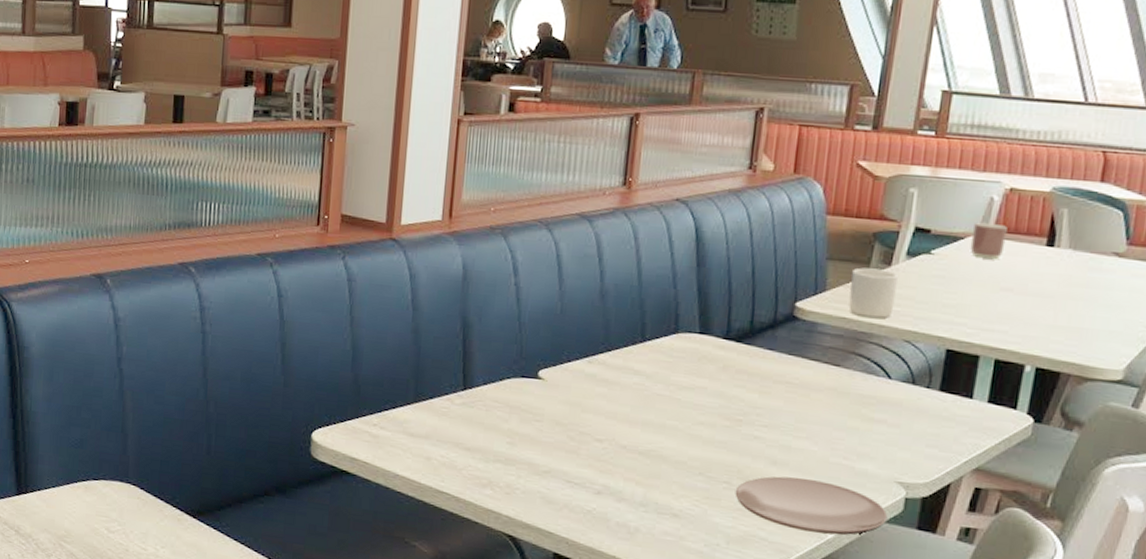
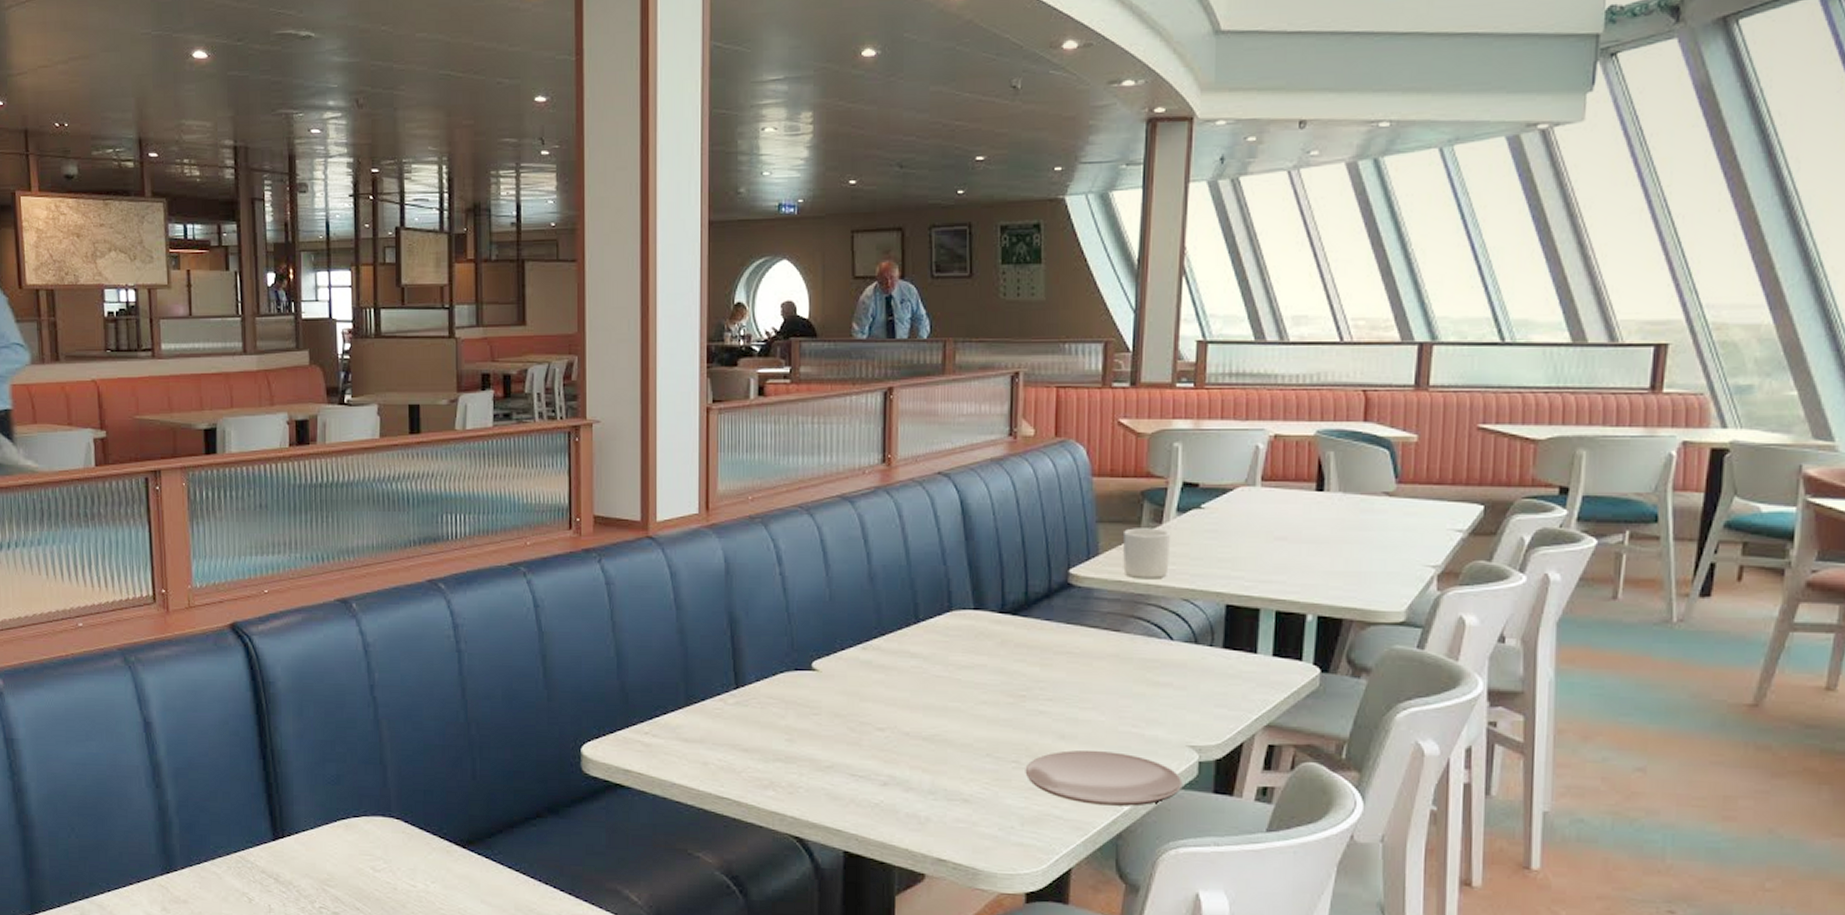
mug: present [970,222,1007,259] -> none [1240,471,1275,508]

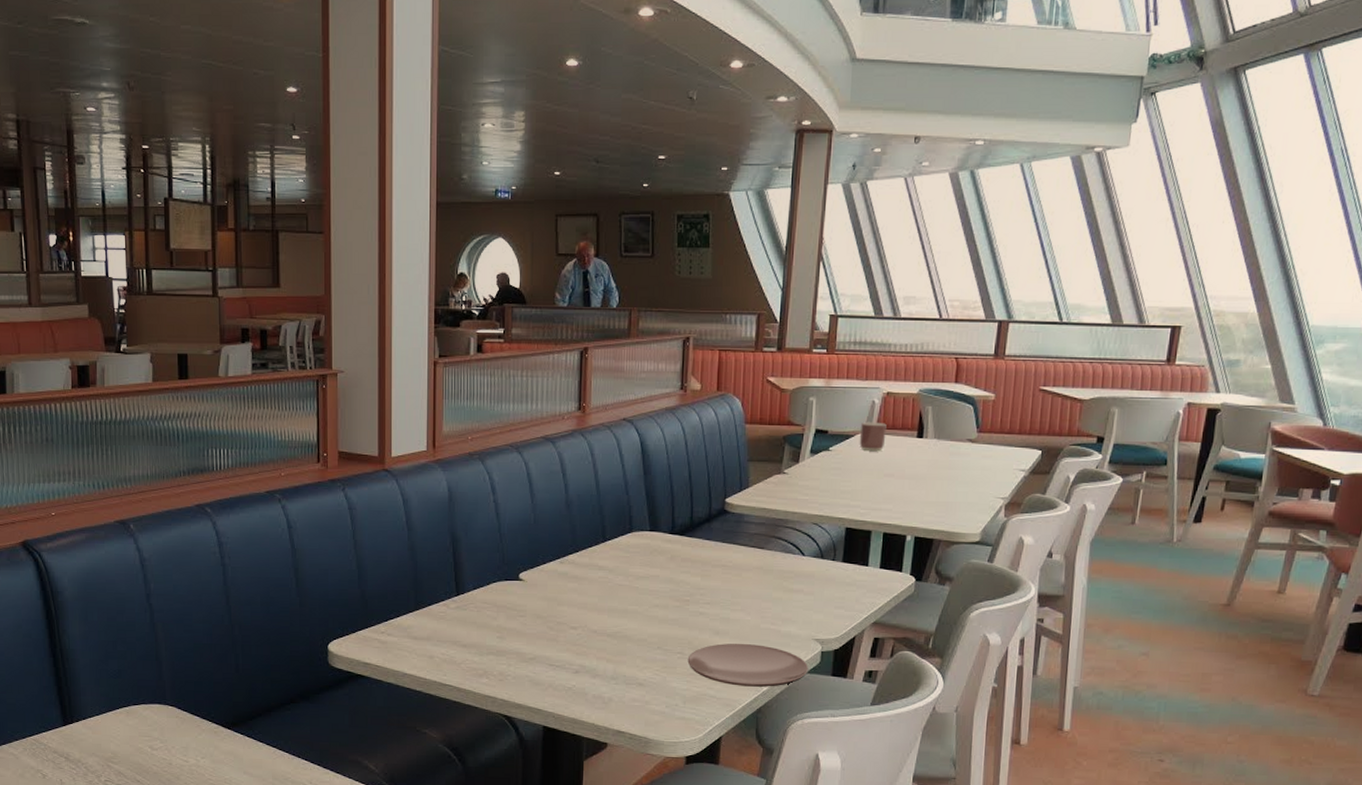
mug: present [1123,528,1171,580] -> none [768,466,806,507]
mug: none [1240,471,1275,508] -> present [859,421,887,451]

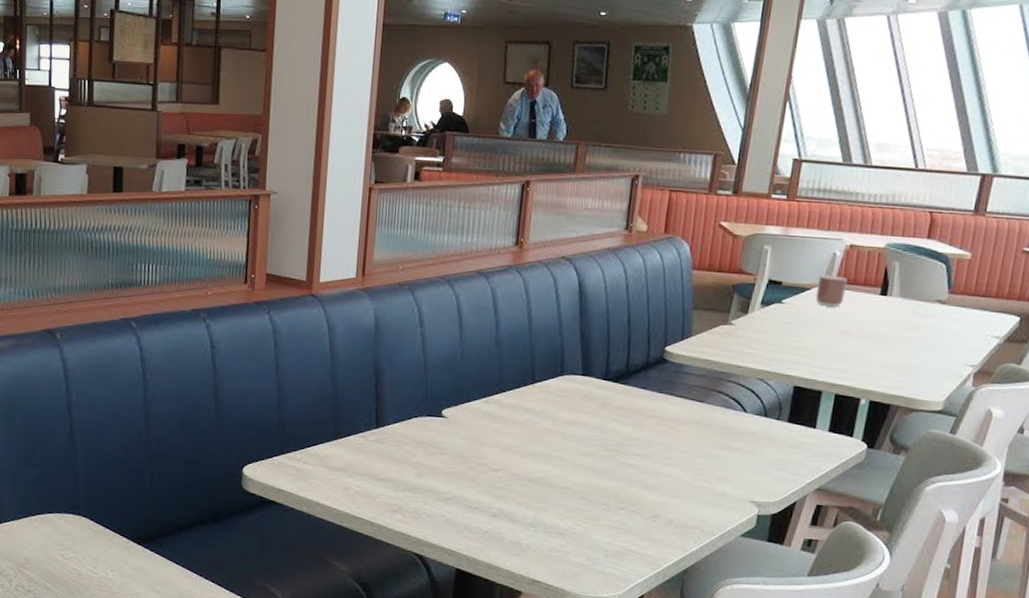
plate: present [687,643,809,687] -> none [612,498,743,548]

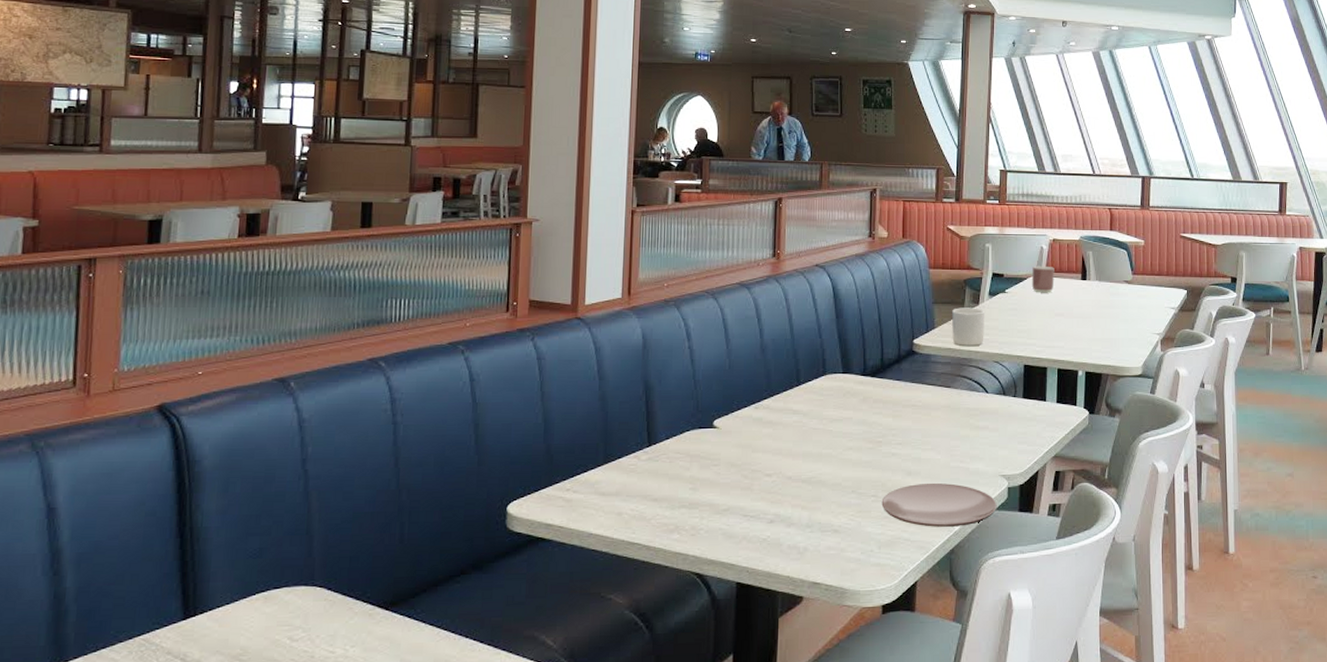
plate: none [612,498,743,548] -> present [881,482,997,527]
mug: none [711,315,755,361] -> present [952,308,986,347]

